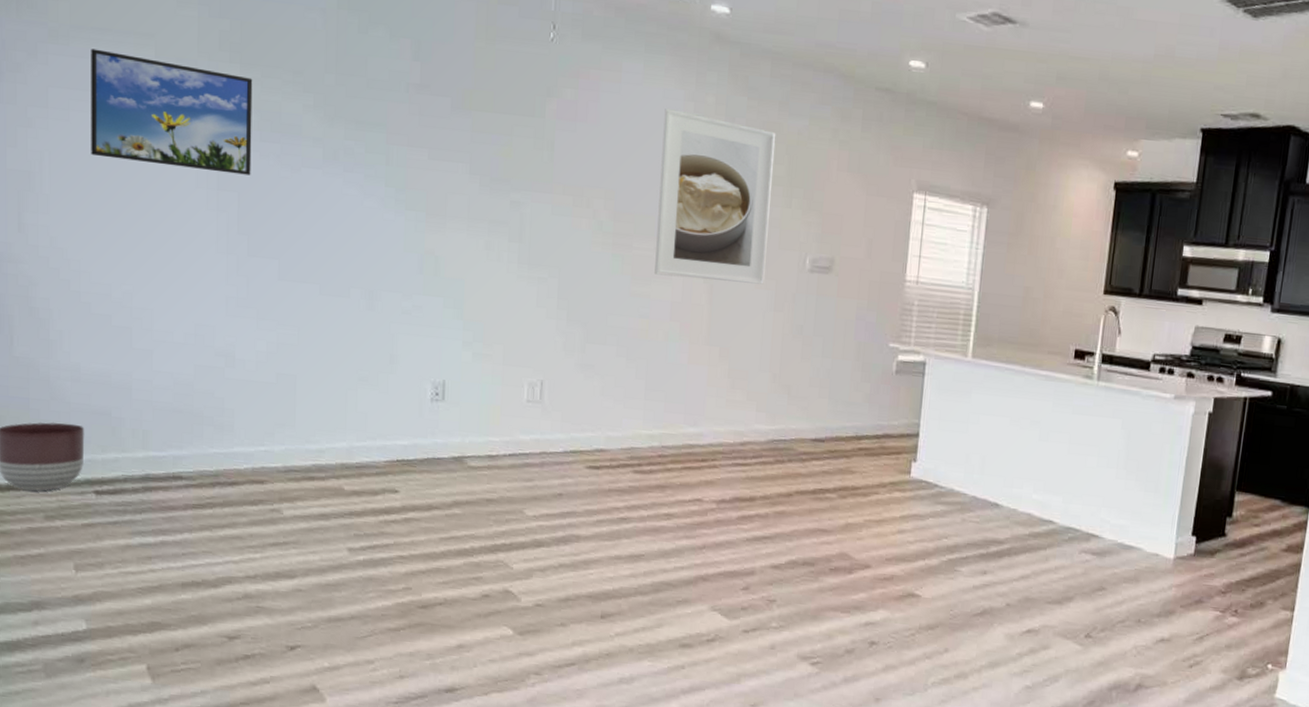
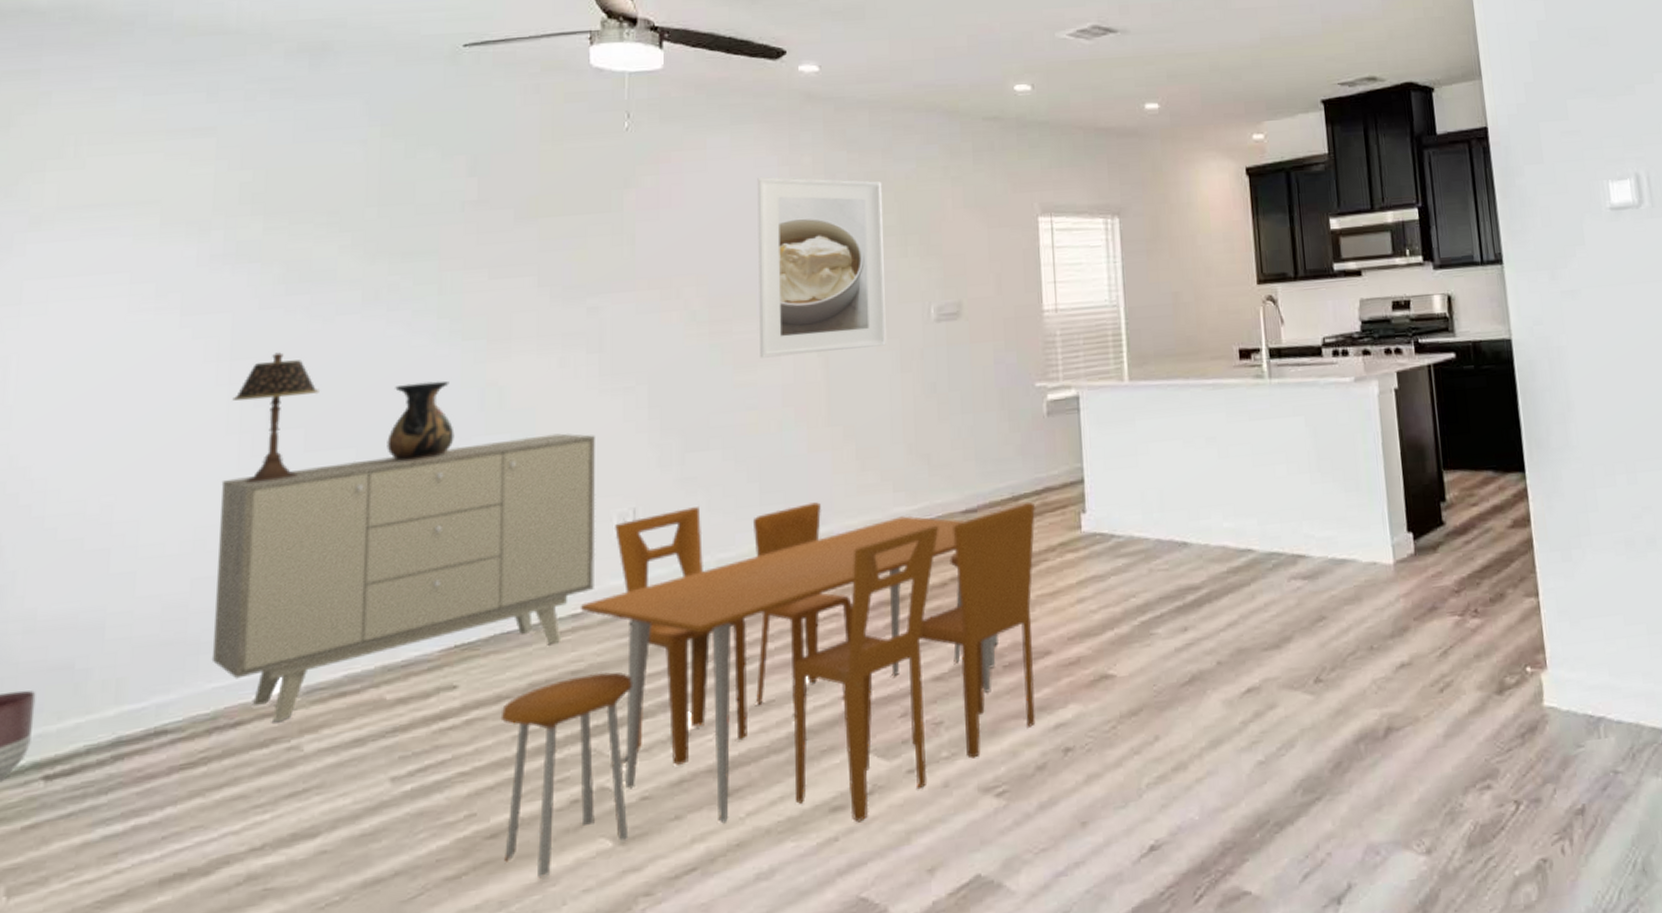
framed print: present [91,48,253,176] -> none [72,227,279,349]
sideboard: none [212,290,513,489] -> present [211,433,596,723]
table lamp: none [220,190,289,300] -> present [232,352,319,483]
vase: none [340,238,398,307] -> present [381,380,455,463]
dining table: none [431,388,874,659] -> present [500,501,1036,878]

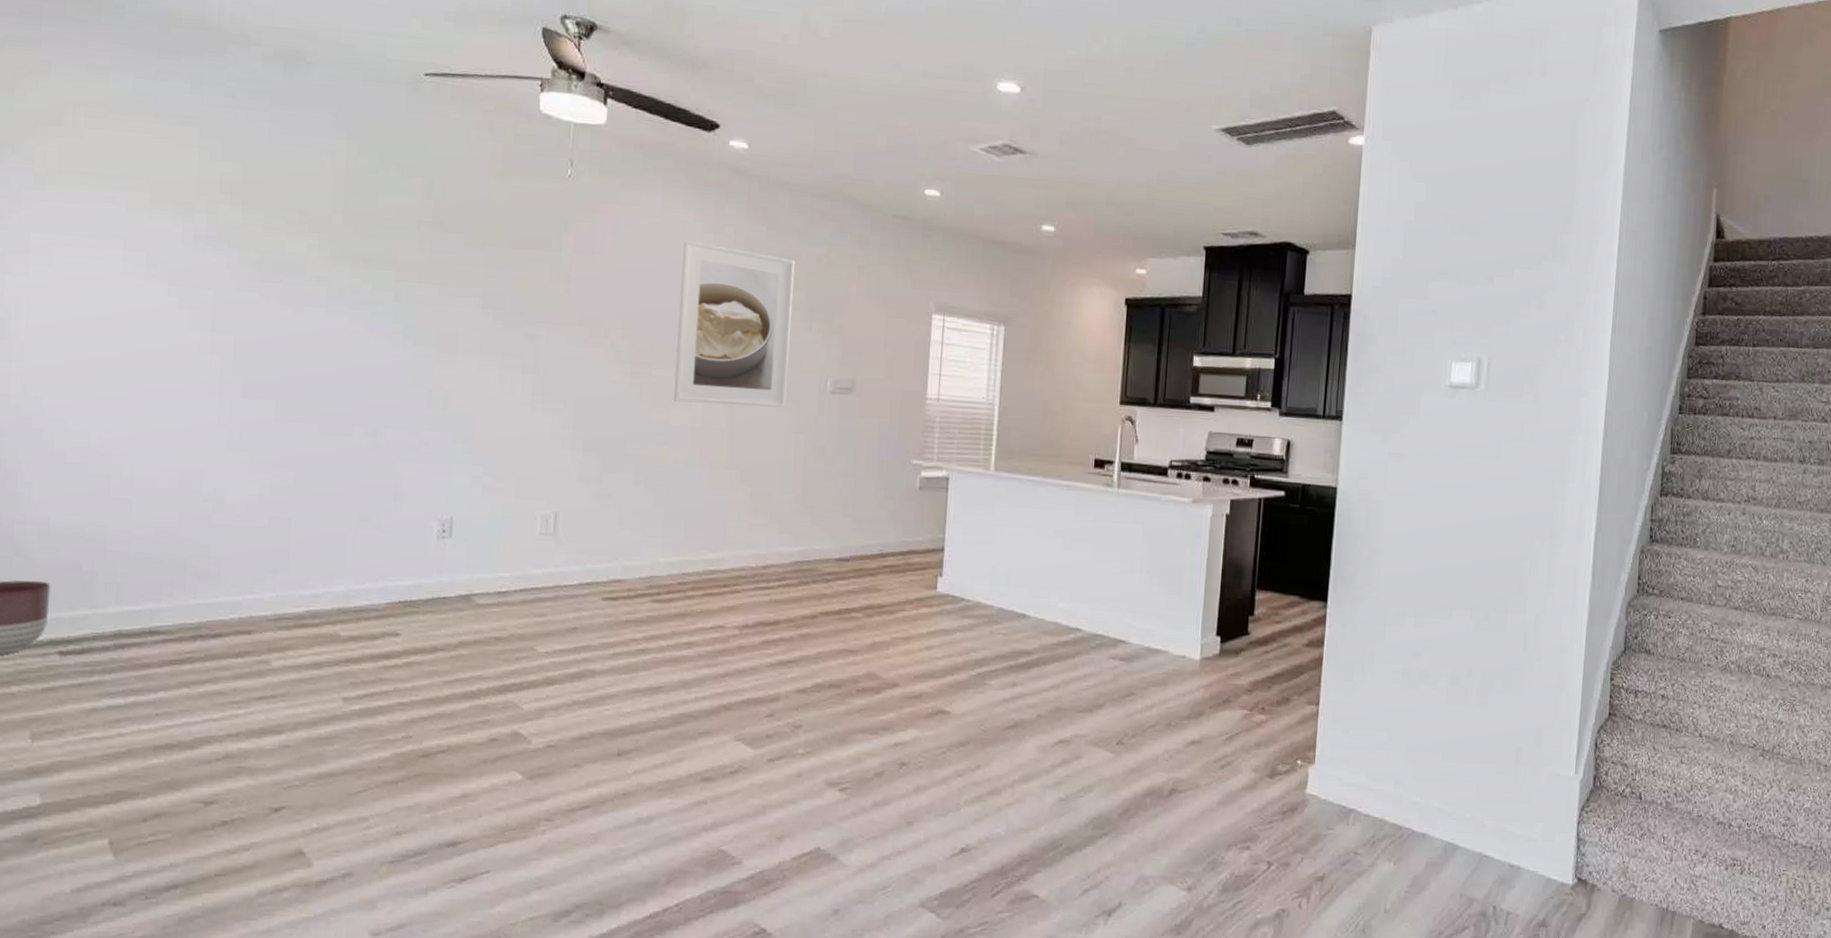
sideboard: present [211,433,596,723] -> none [196,433,526,640]
table lamp: present [232,352,319,483] -> none [214,331,289,442]
vase: present [381,380,455,463] -> none [341,375,405,444]
dining table: present [500,501,1036,878] -> none [433,519,899,794]

